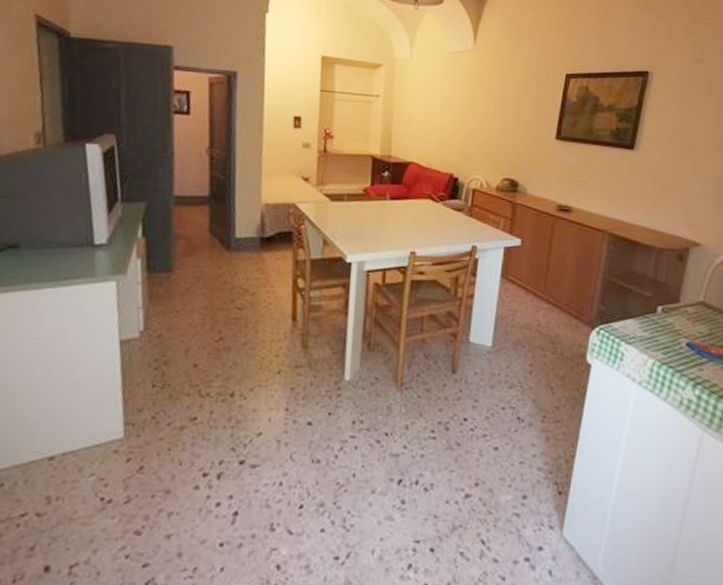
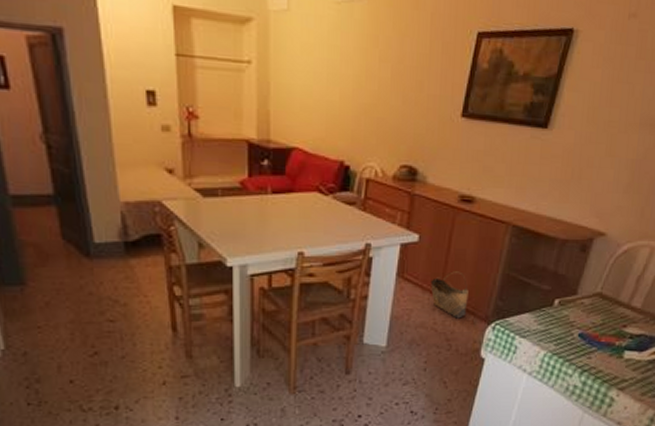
basket: none [533,274,570,322] -> present [430,271,468,319]

